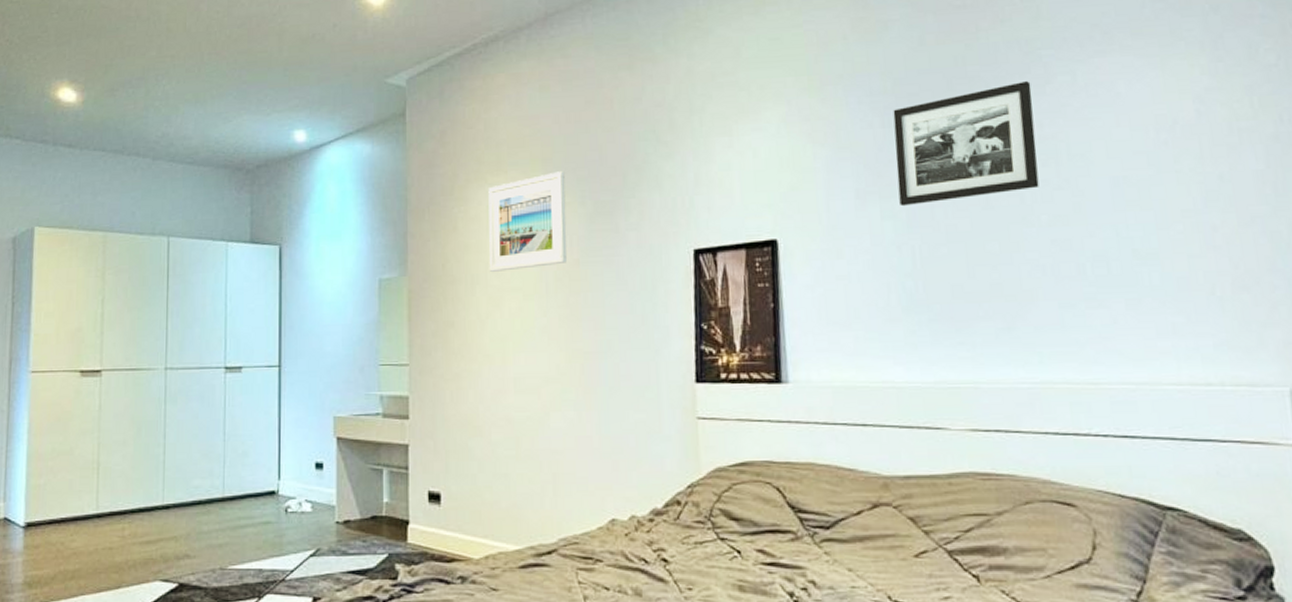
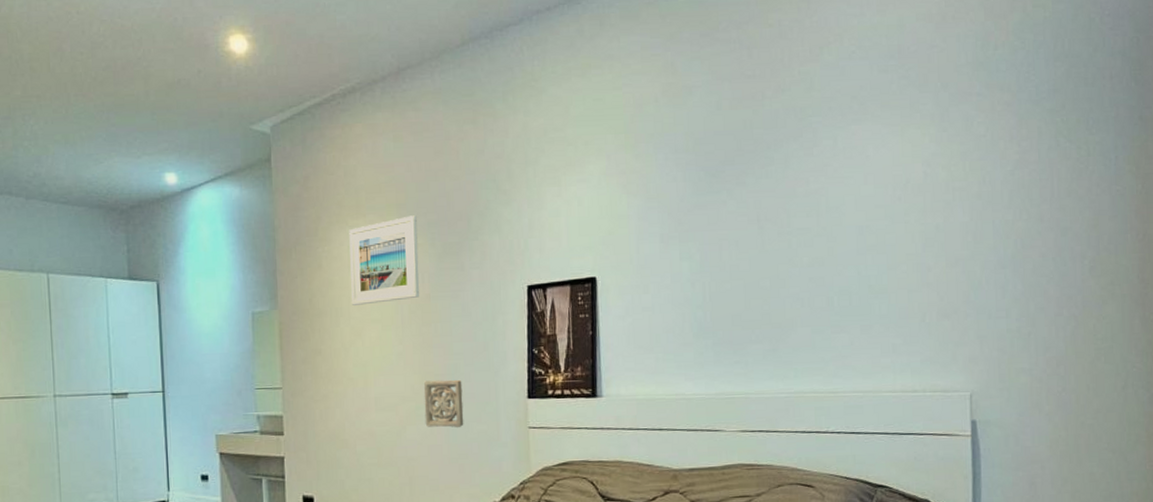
wall ornament: none [571,358,619,417] -> present [423,379,464,428]
picture frame: present [893,81,1039,207] -> none [693,144,803,249]

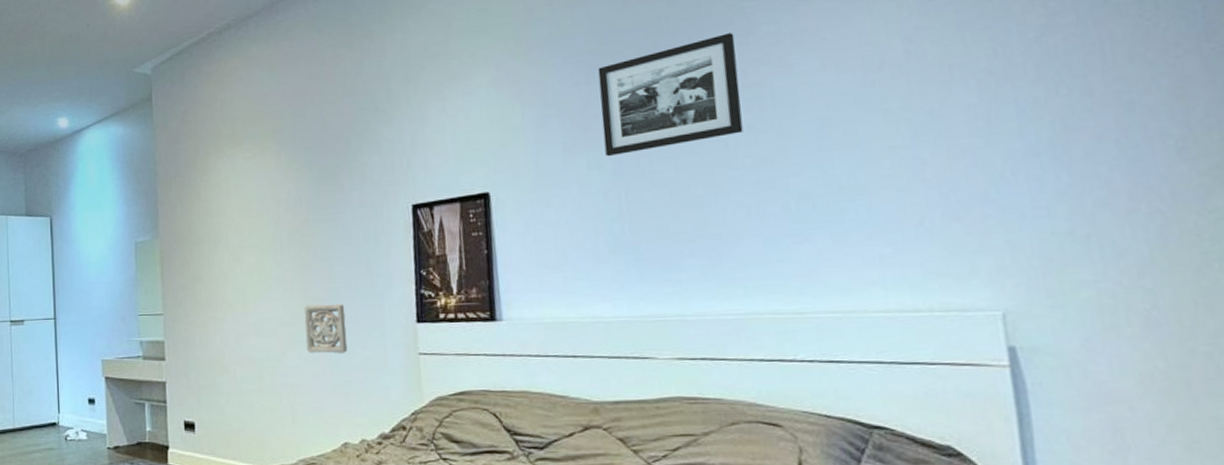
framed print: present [349,215,420,305] -> none [226,141,297,232]
picture frame: none [693,144,803,249] -> present [598,33,743,157]

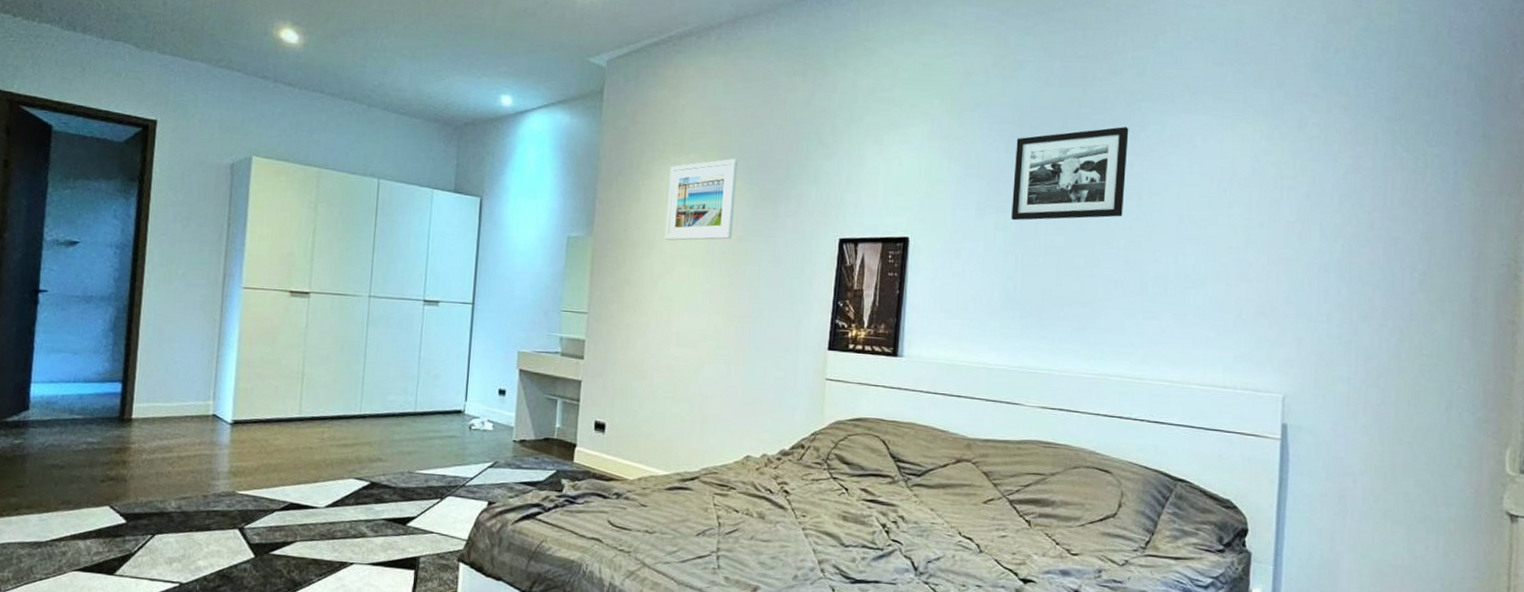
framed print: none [226,141,297,232] -> present [664,159,738,241]
wall ornament: present [304,303,348,354] -> none [723,321,765,372]

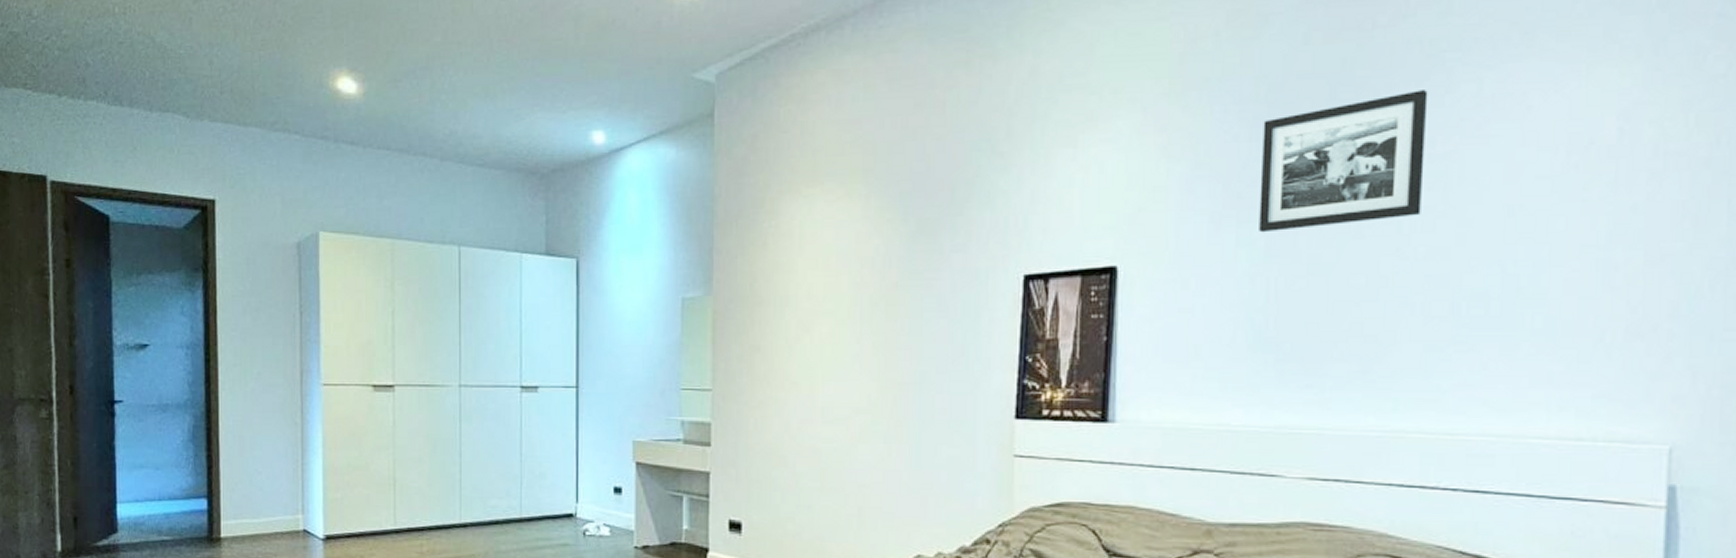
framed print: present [664,159,738,241] -> none [800,184,887,293]

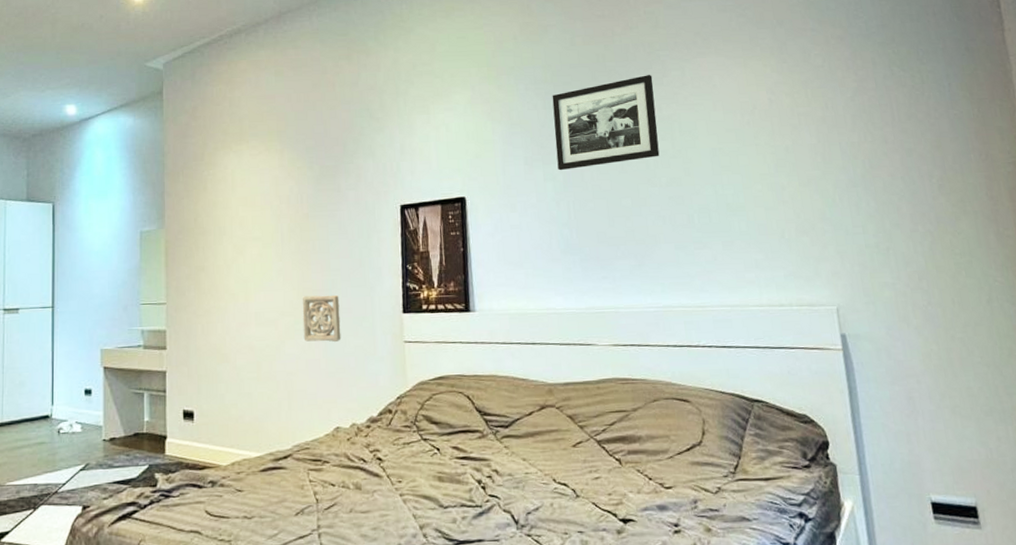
wall ornament: none [882,390,932,451] -> present [302,295,341,343]

